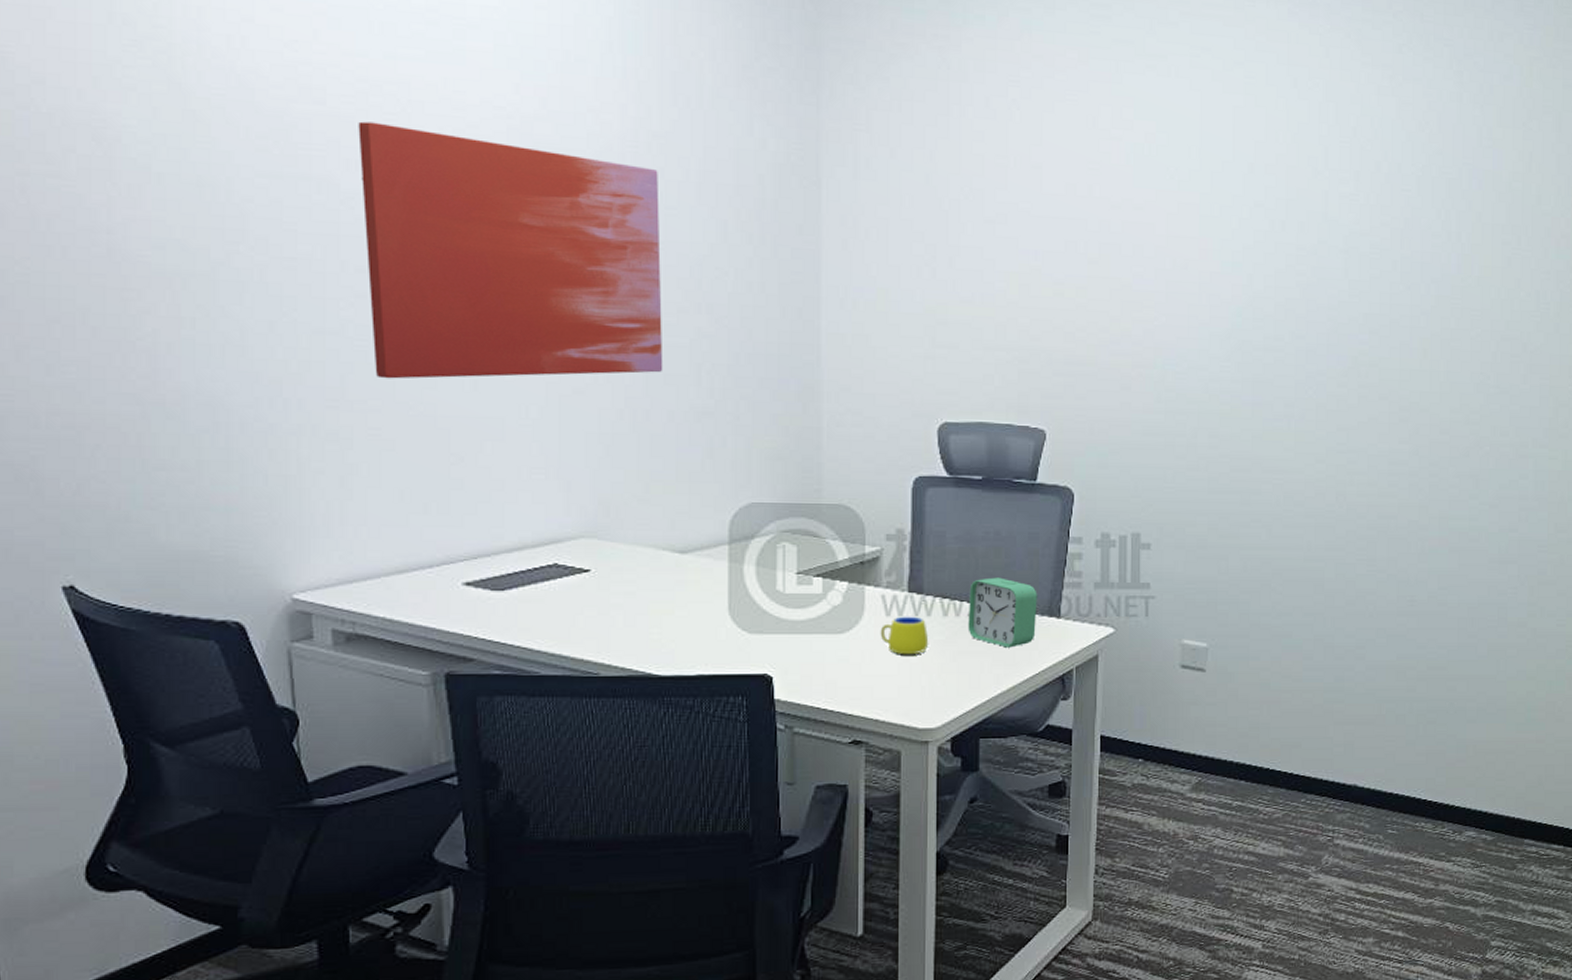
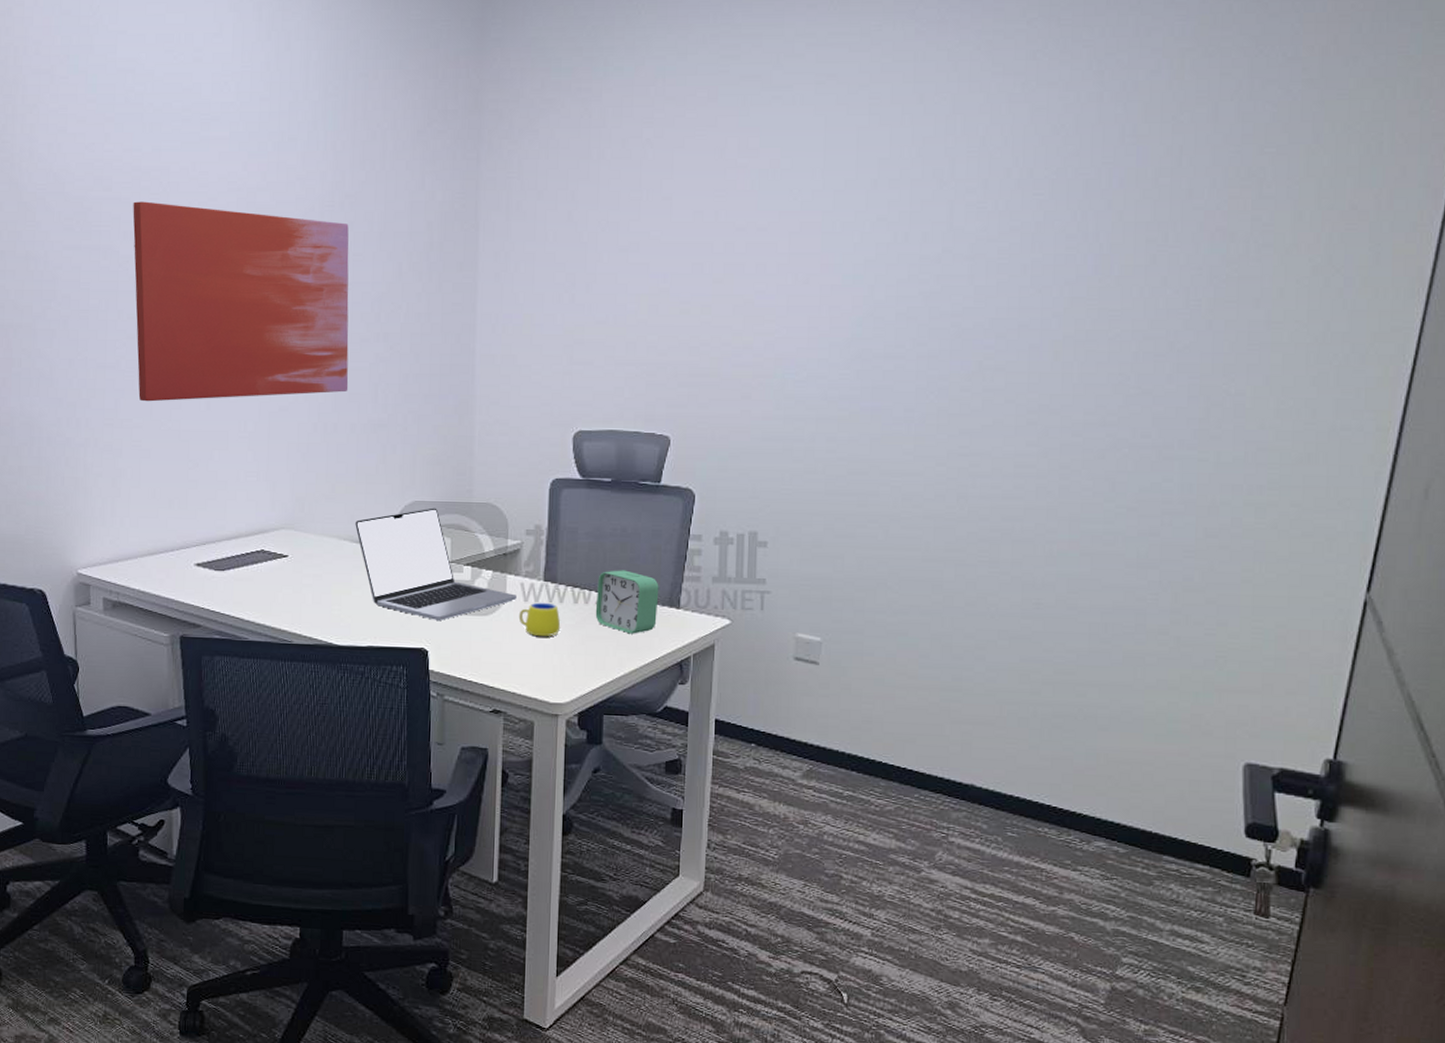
laptop: none [677,510,877,641] -> present [355,508,517,620]

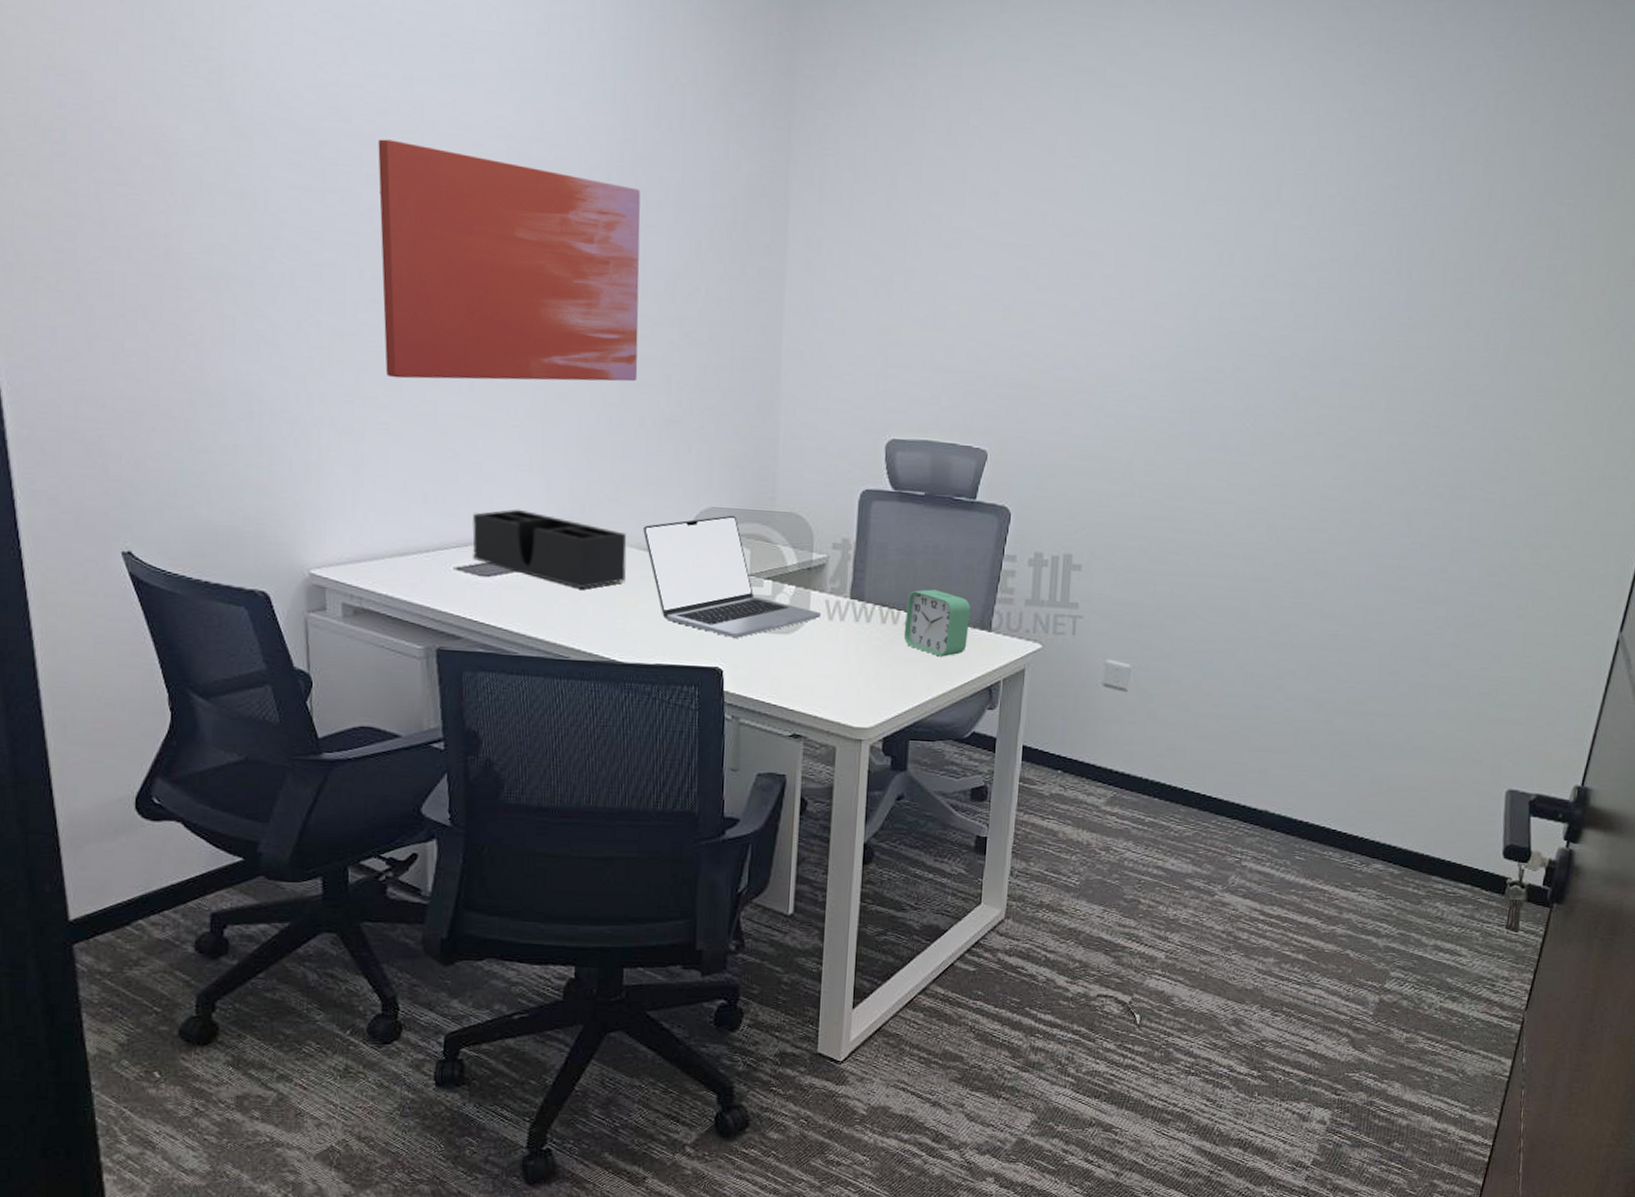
desk organizer: none [210,510,341,579] -> present [472,509,627,588]
mug: present [518,602,561,637] -> none [822,621,867,658]

